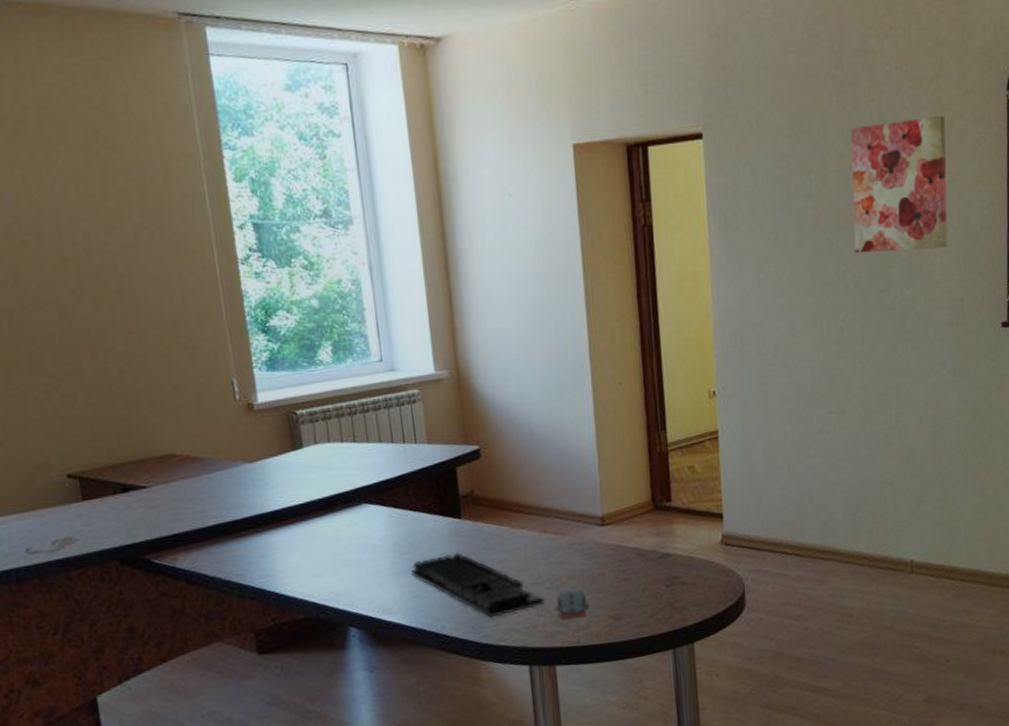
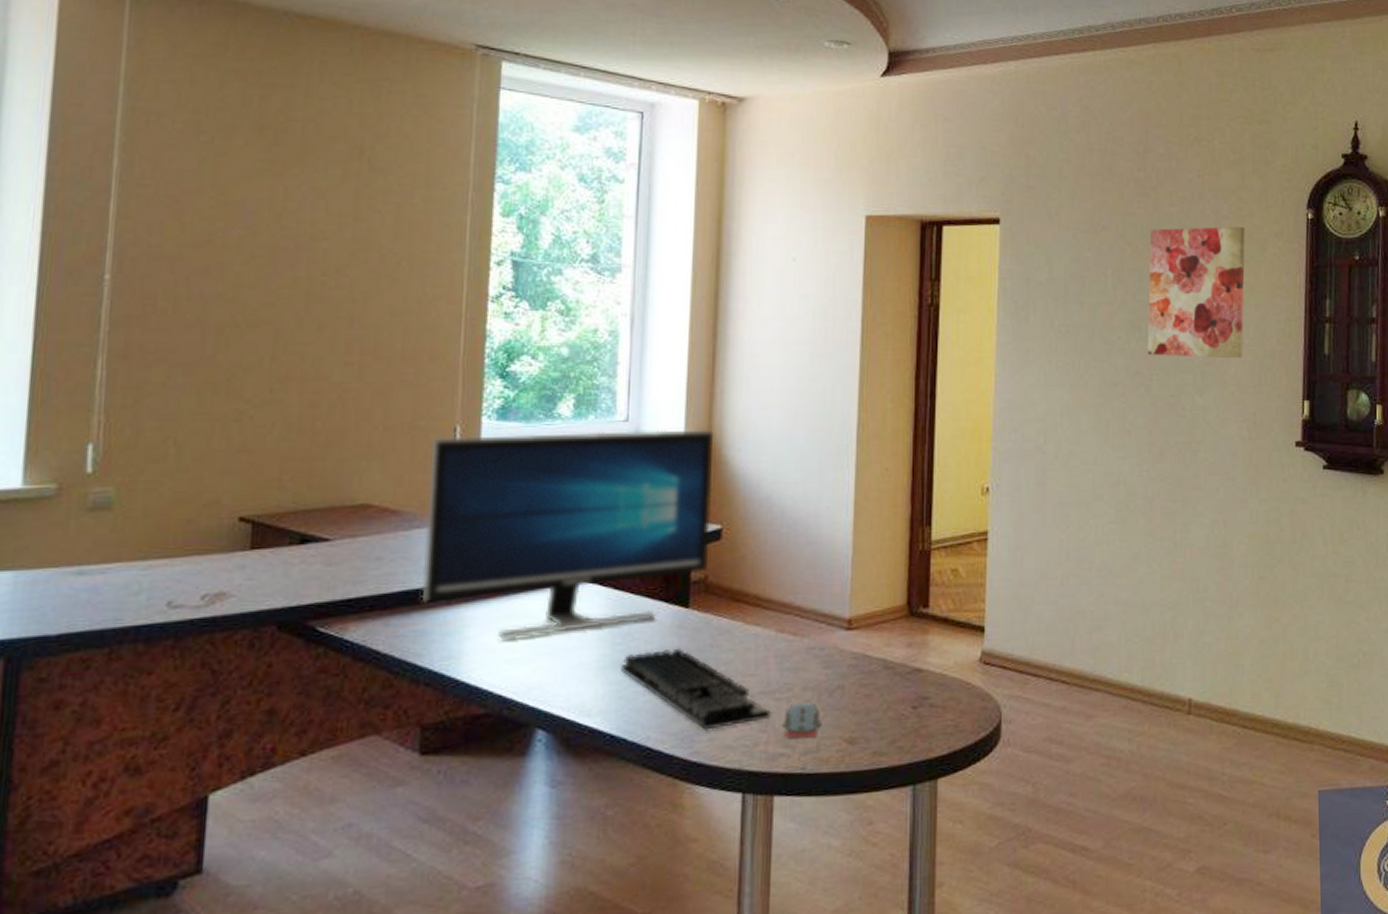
computer monitor: none [215,362,472,558] -> present [421,429,714,640]

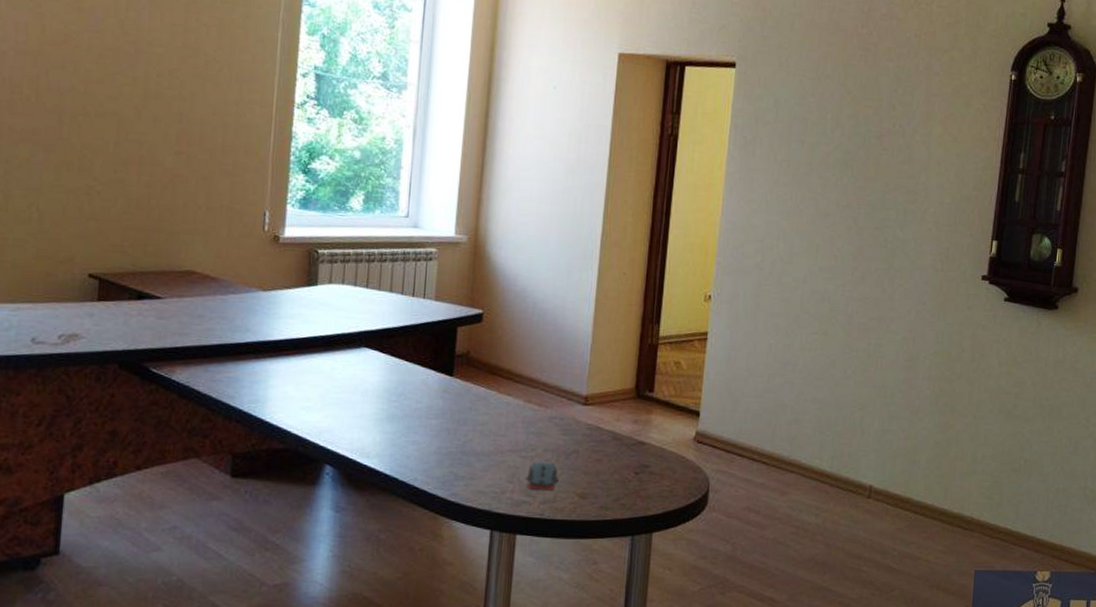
computer monitor: present [421,429,714,640] -> none [234,220,480,391]
keyboard: present [620,648,771,730] -> none [394,408,517,477]
wall art: present [1147,226,1245,359] -> none [857,80,954,200]

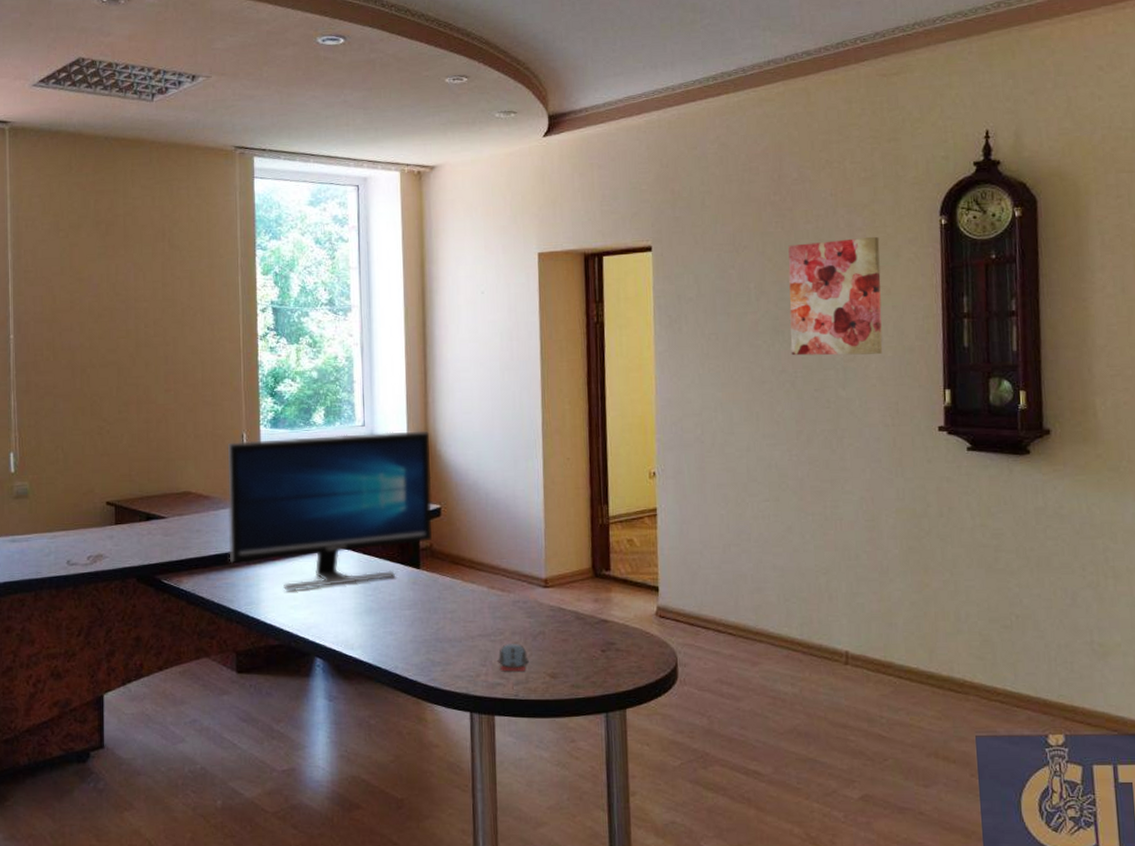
computer monitor: none [234,220,480,391] -> present [227,430,432,591]
wall art: none [857,80,954,200] -> present [788,236,883,356]

